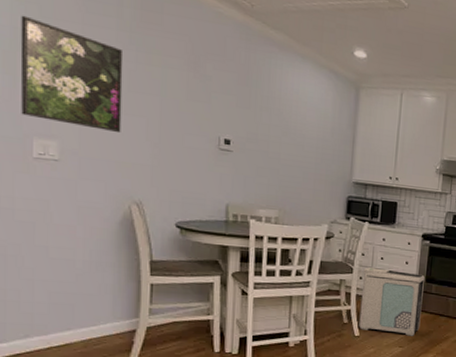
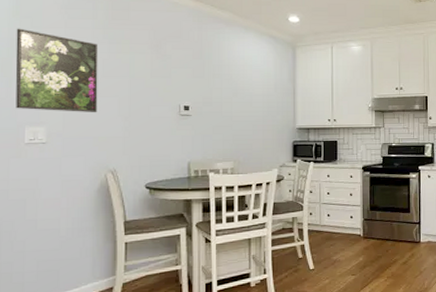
air purifier: present [359,267,425,336] -> none [312,203,369,264]

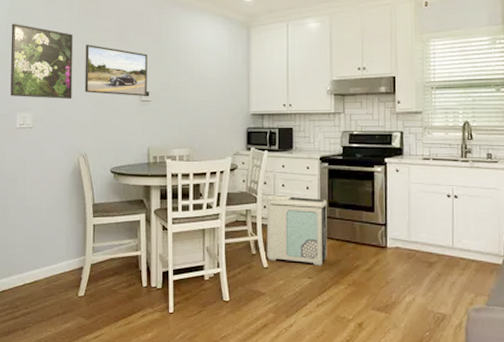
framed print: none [113,55,187,111] -> present [84,44,147,97]
air purifier: none [312,203,369,264] -> present [266,196,327,266]

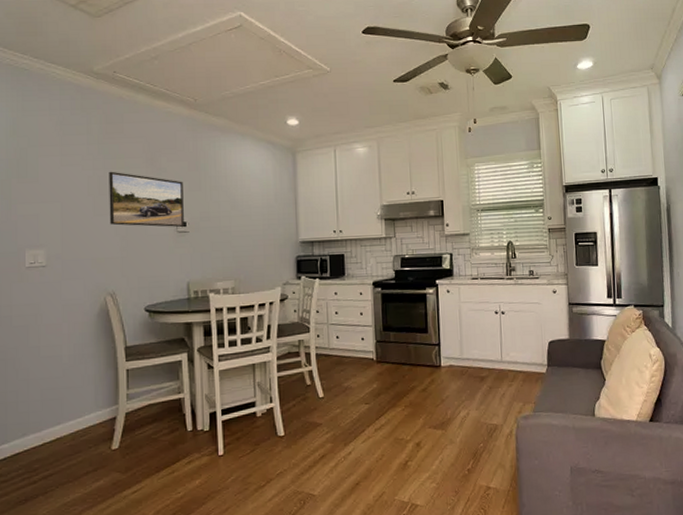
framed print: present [10,23,74,100] -> none [14,148,95,233]
air purifier: present [266,196,327,266] -> none [319,323,384,391]

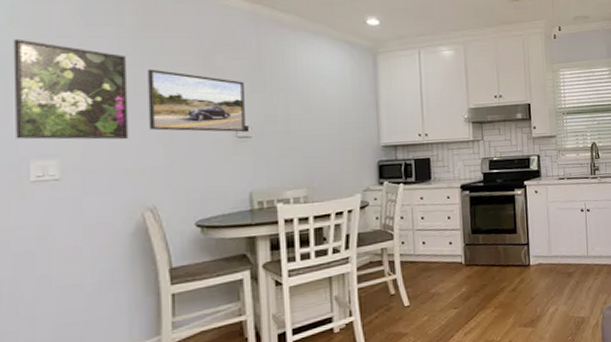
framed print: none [14,148,95,233] -> present [13,39,129,140]

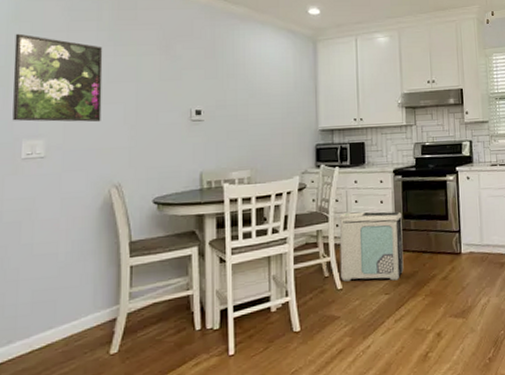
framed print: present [147,69,245,133] -> none [118,58,199,116]
air purifier: none [404,226,473,298] -> present [339,211,404,282]

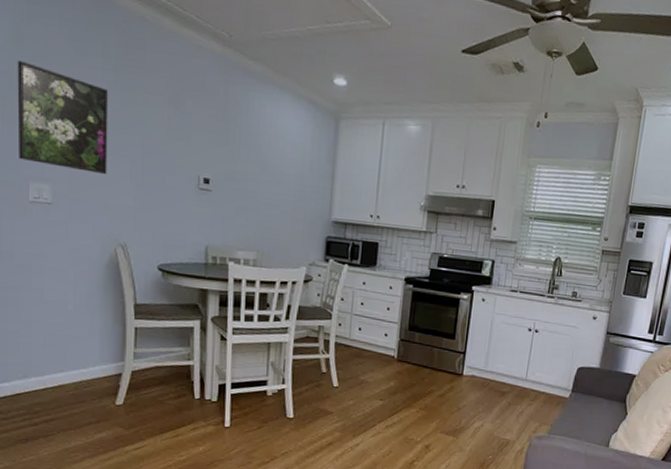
air purifier: present [339,211,404,282] -> none [338,313,407,389]

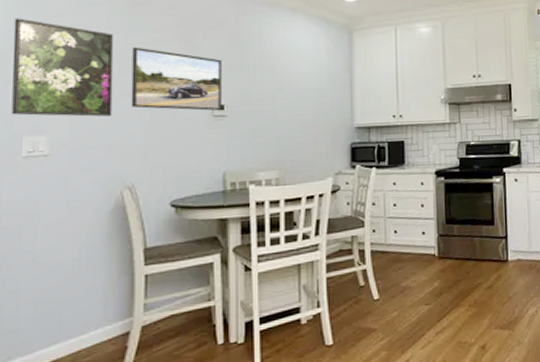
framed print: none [124,106,209,185] -> present [131,46,222,111]

